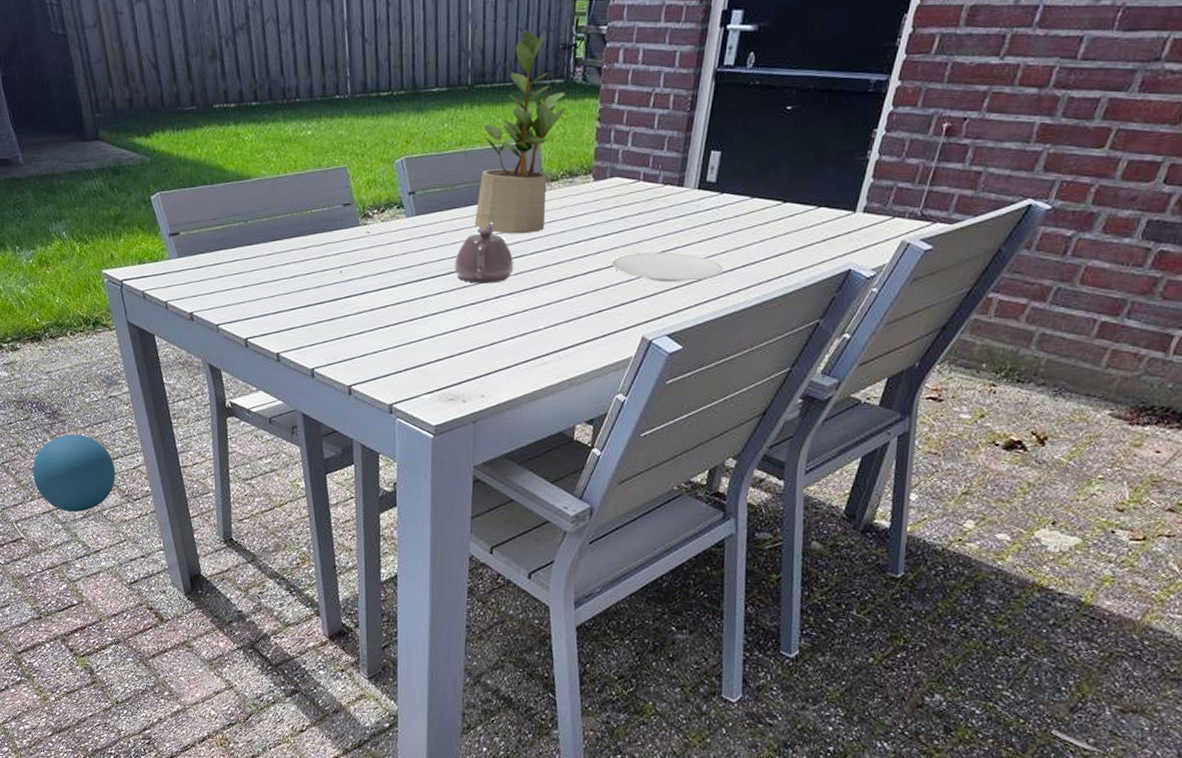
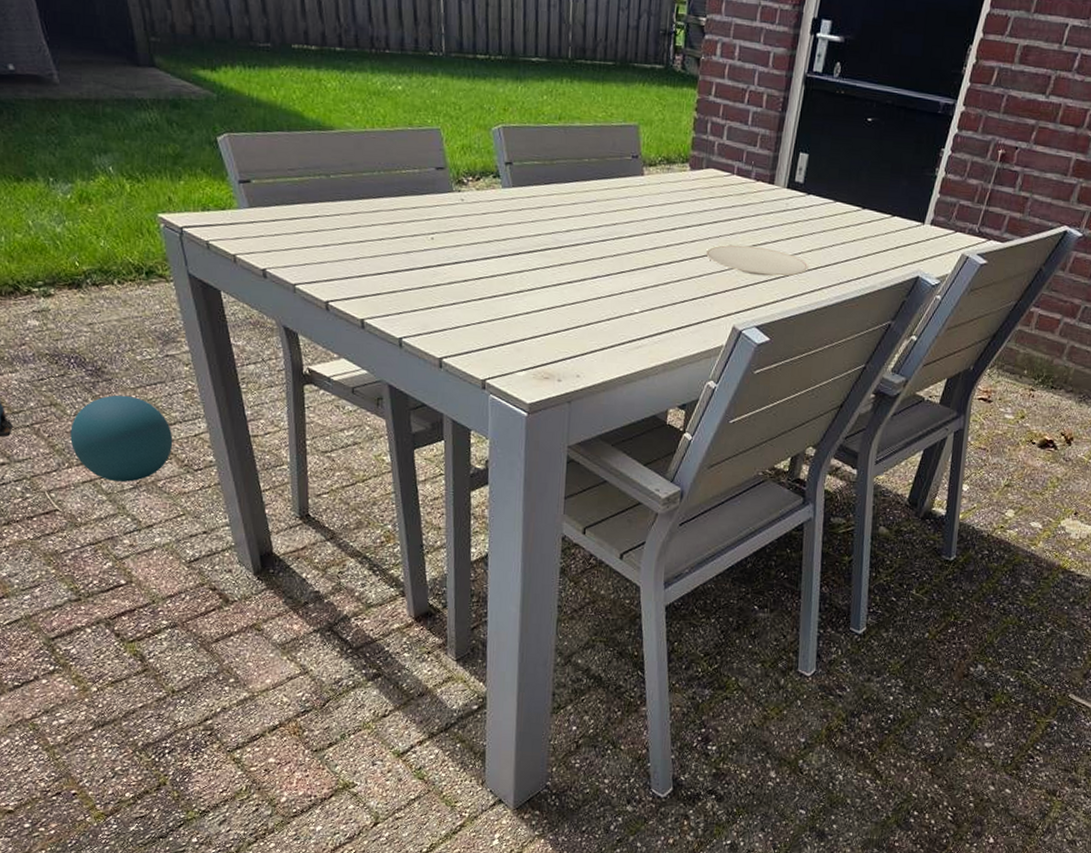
teapot: present [454,221,514,284] -> none [551,200,612,264]
potted plant: present [474,31,565,234] -> none [572,11,665,217]

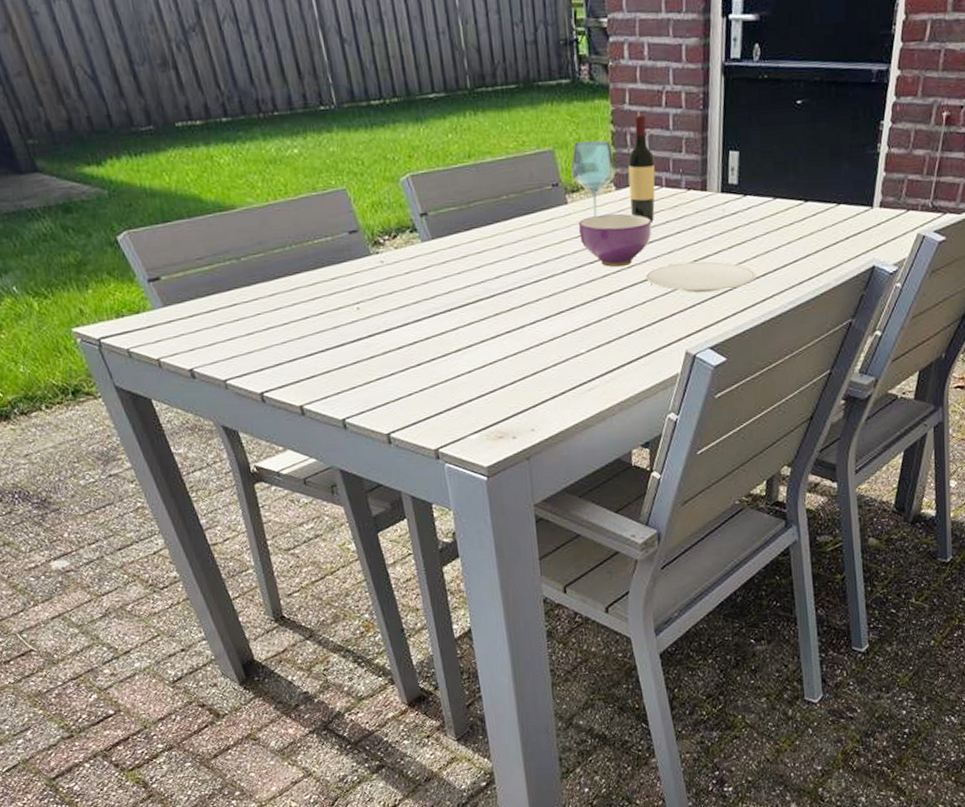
ball: present [70,394,173,482] -> none [28,522,134,613]
wine glass: none [651,121,693,202] -> present [570,140,616,231]
bowl: none [651,190,719,240] -> present [579,214,652,268]
wine bottle: none [701,107,731,205] -> present [627,114,656,222]

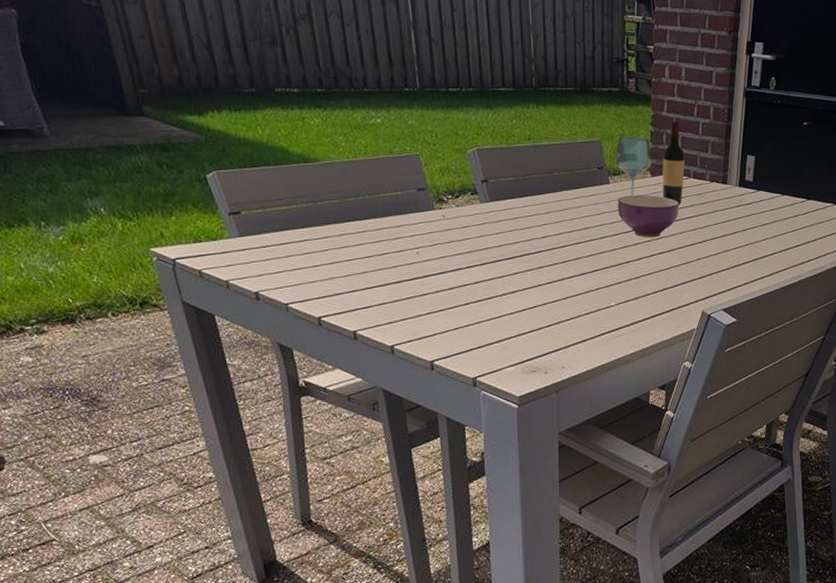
plate: present [645,261,757,293] -> none [671,239,765,265]

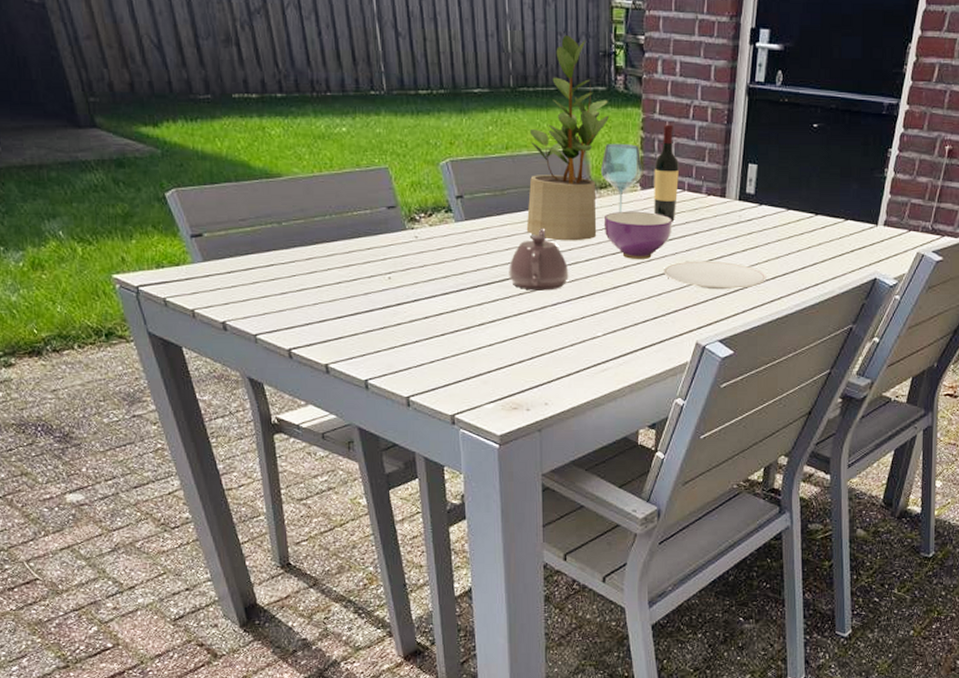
teapot: none [529,209,585,265] -> present [508,228,569,291]
potted plant: none [546,44,622,221] -> present [526,35,609,241]
plate: none [671,239,765,265] -> present [662,261,767,290]

